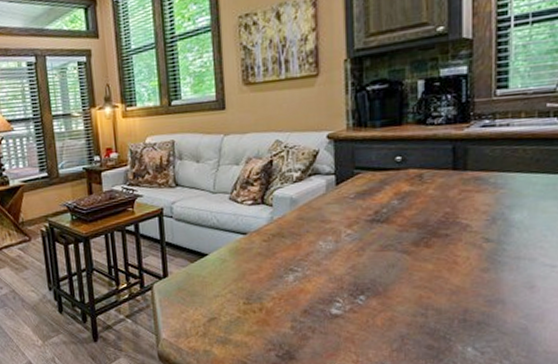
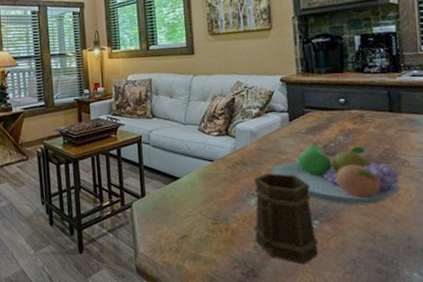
mug: none [291,245,364,344] -> present [253,173,319,265]
fruit bowl: none [313,209,459,278] -> present [271,143,400,205]

